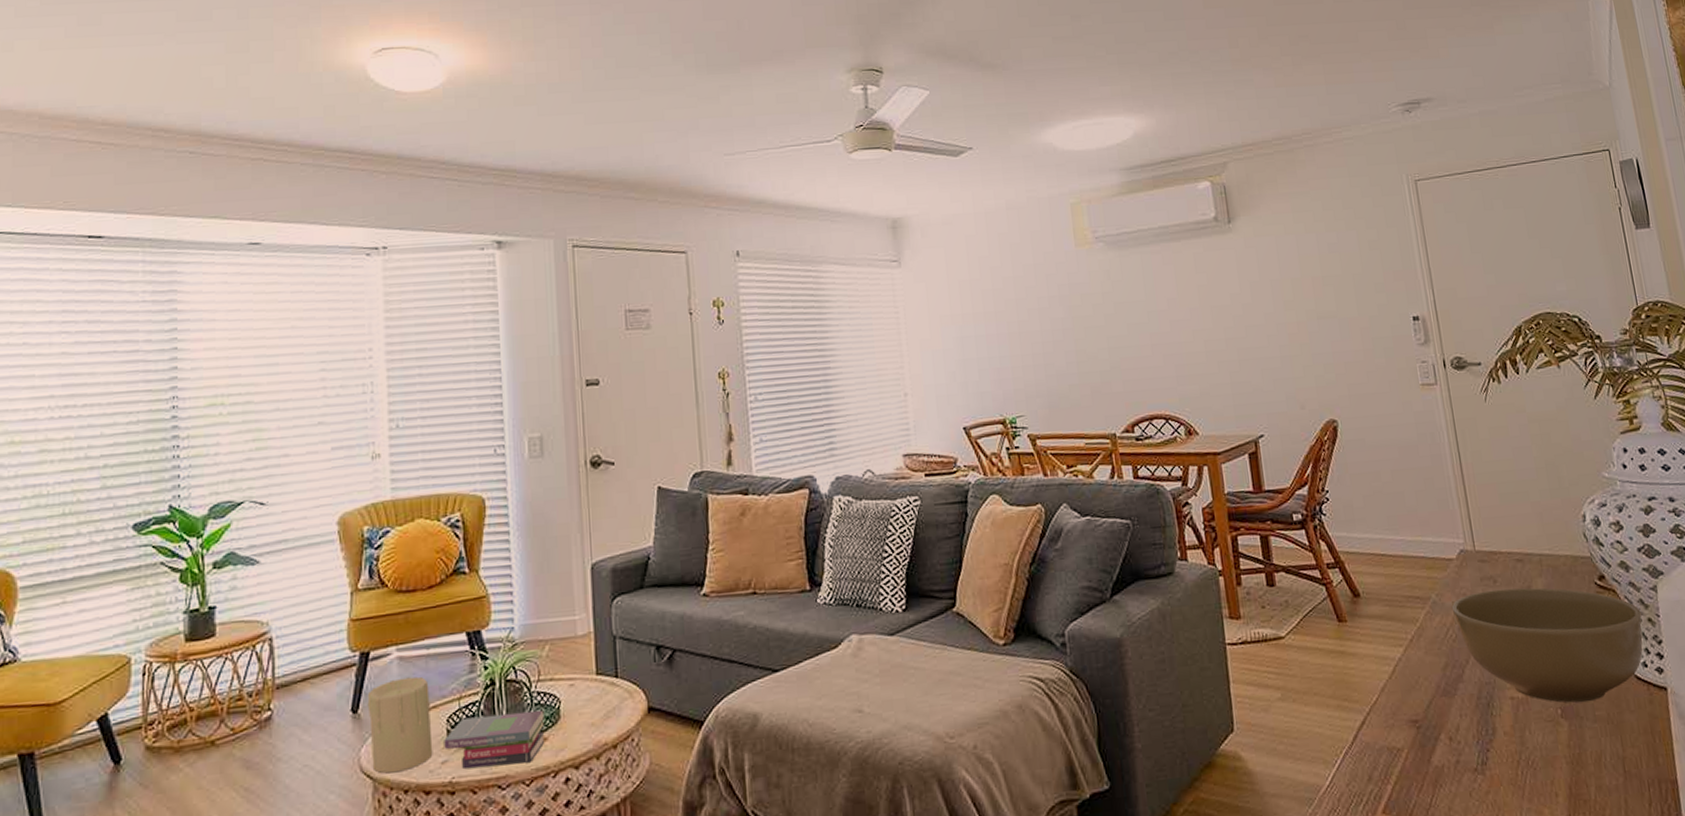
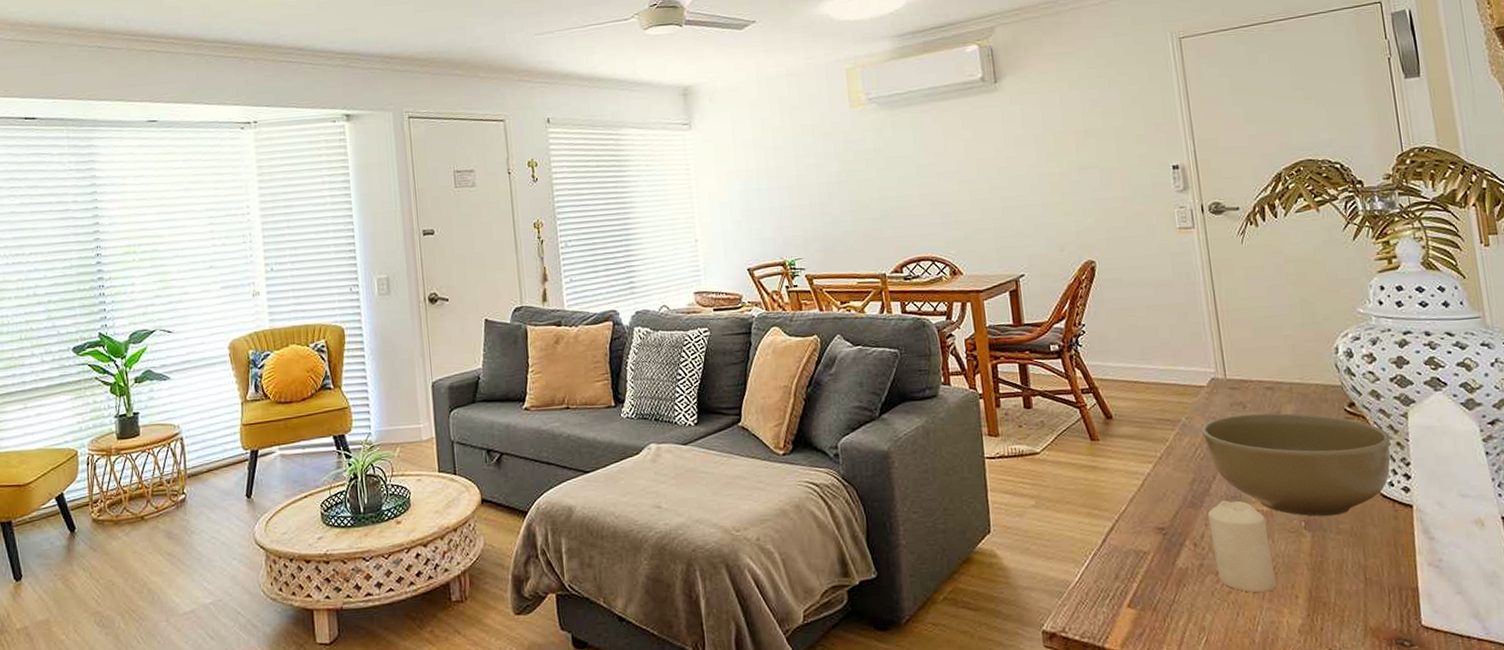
candle: present [367,676,433,774] -> none [258,470,311,546]
books: present [444,709,545,768] -> none [319,499,398,544]
candle: none [1461,687,1535,792] -> present [1207,500,1276,593]

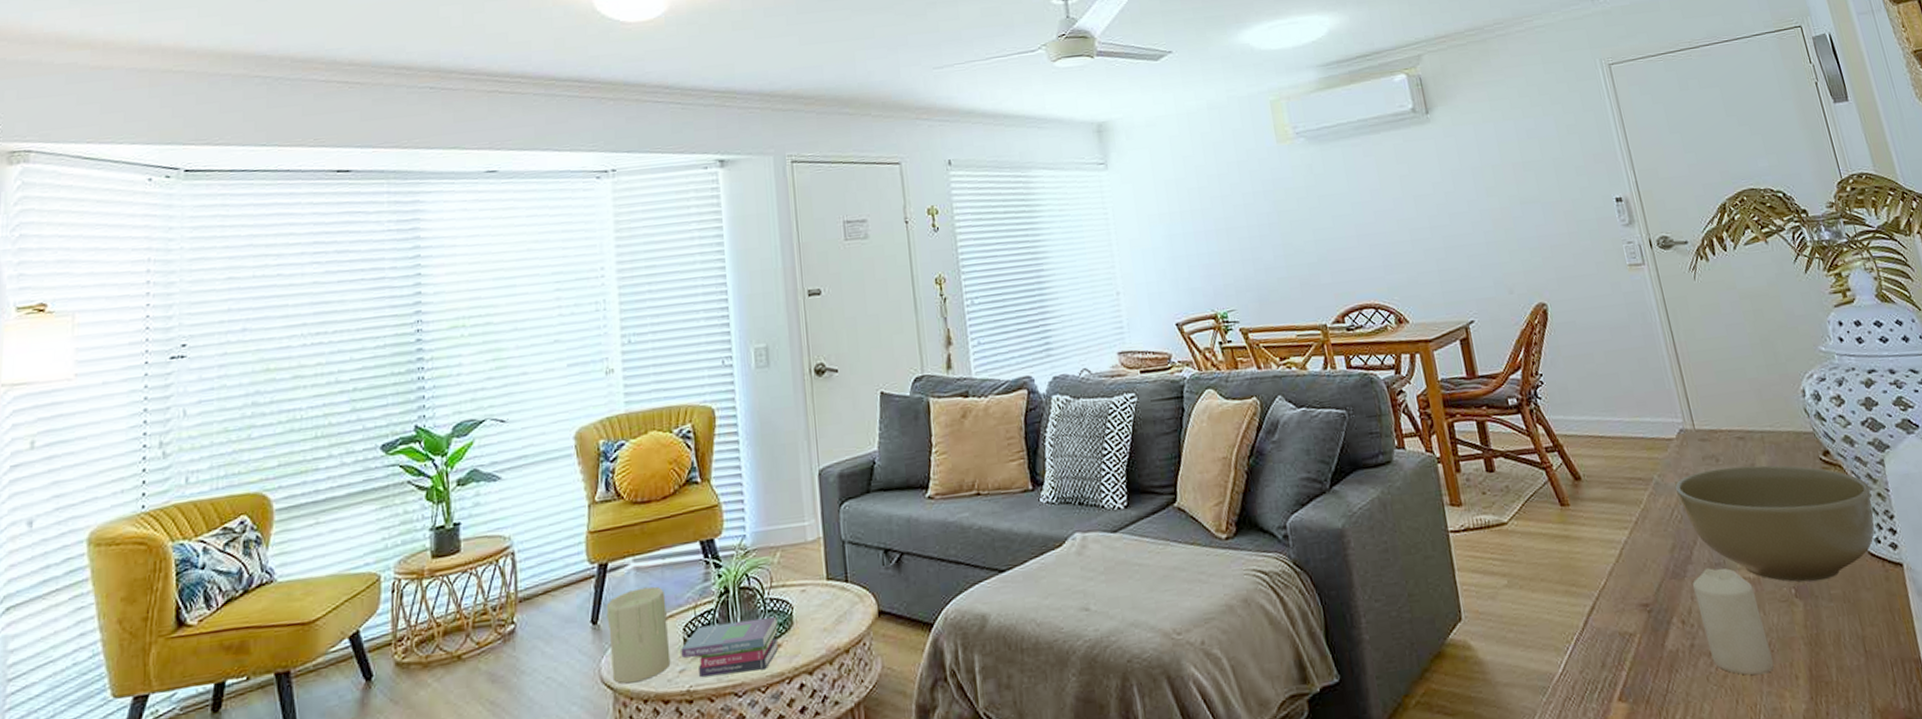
candle: none [258,470,311,546] -> present [606,586,671,684]
books: none [319,499,398,544] -> present [681,616,778,677]

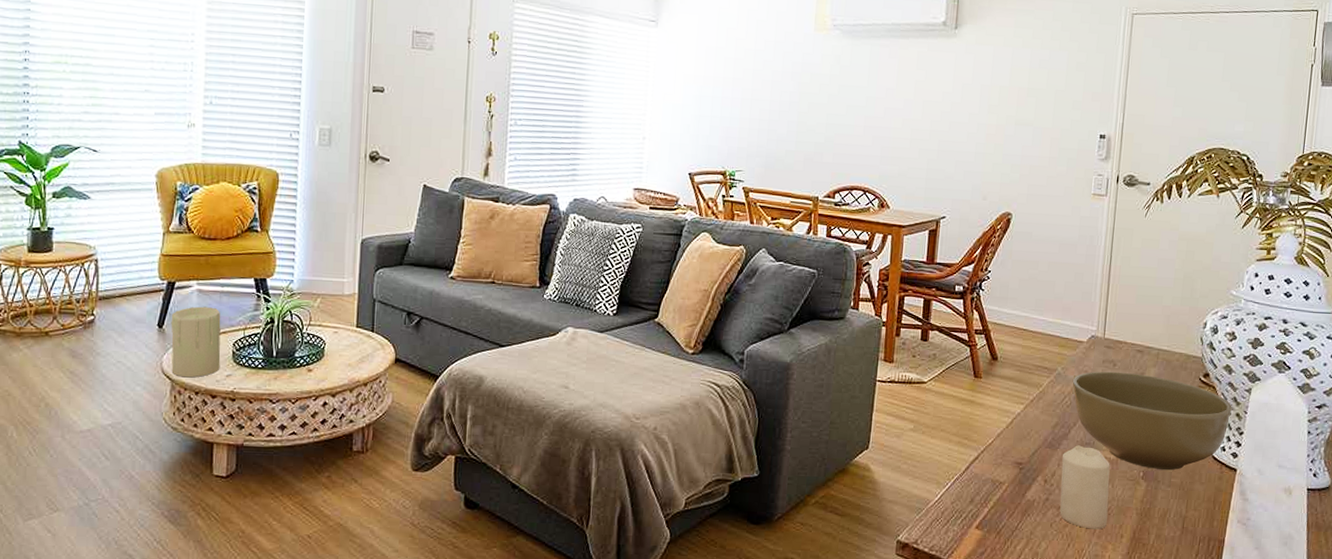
books: present [681,616,778,677] -> none [229,344,311,386]

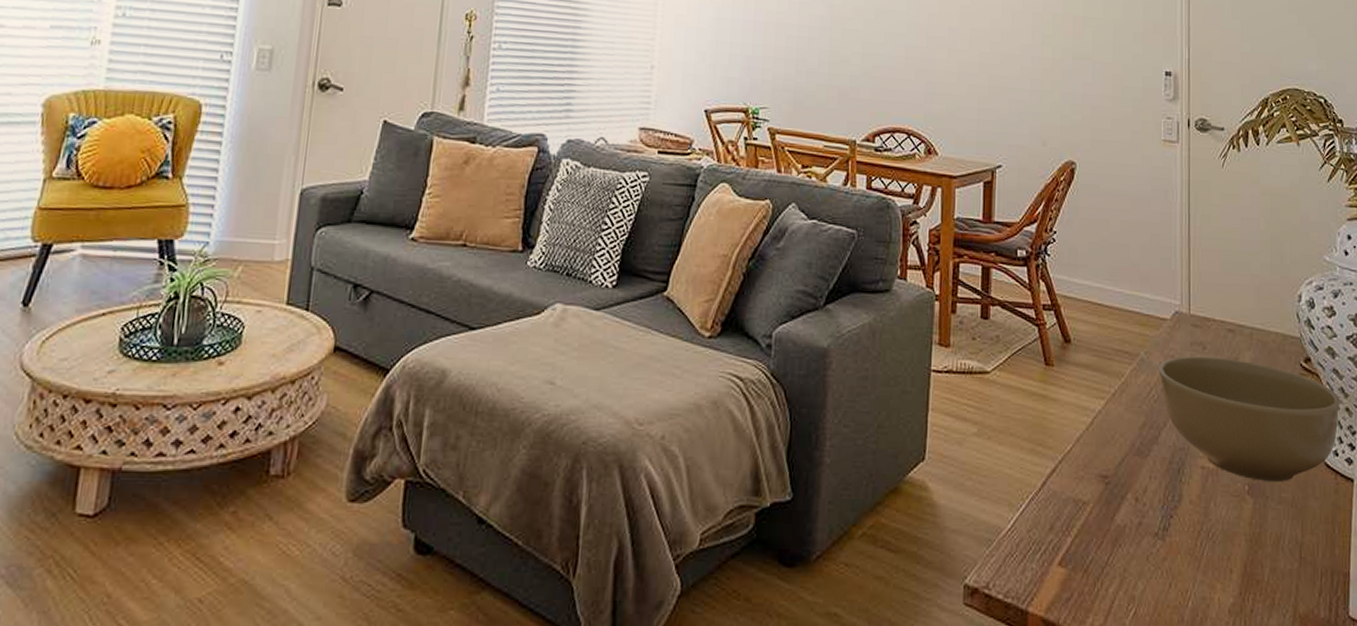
candle: present [171,306,221,378] -> none [33,277,109,375]
candle: present [1059,445,1110,530] -> none [1153,451,1212,563]

